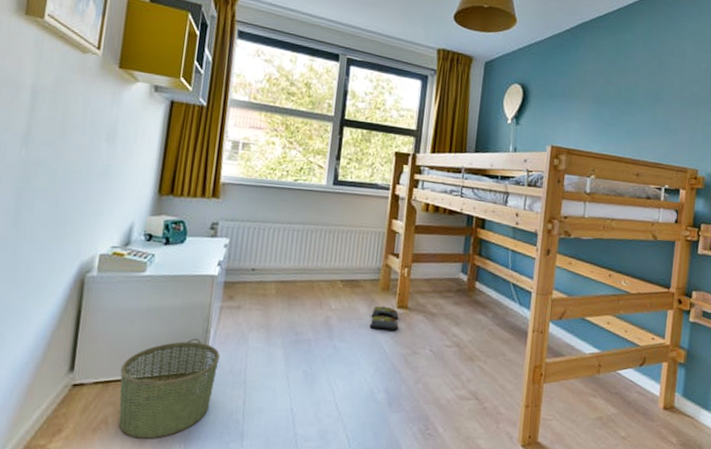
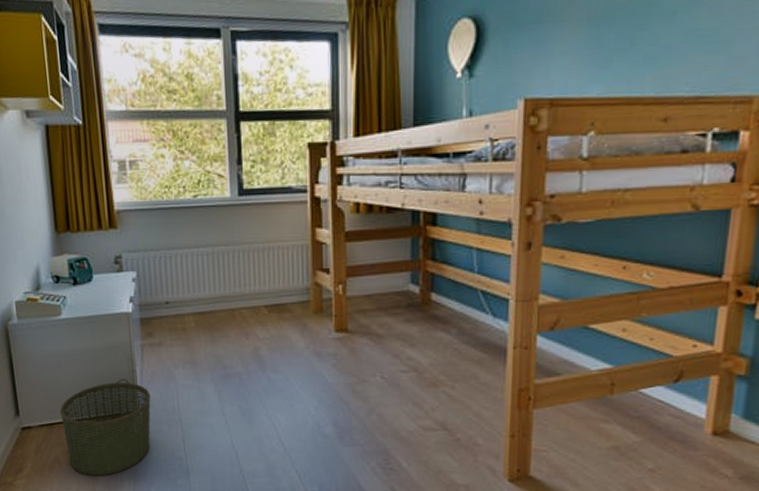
slippers: present [370,306,399,332] -> none [305,331,339,359]

